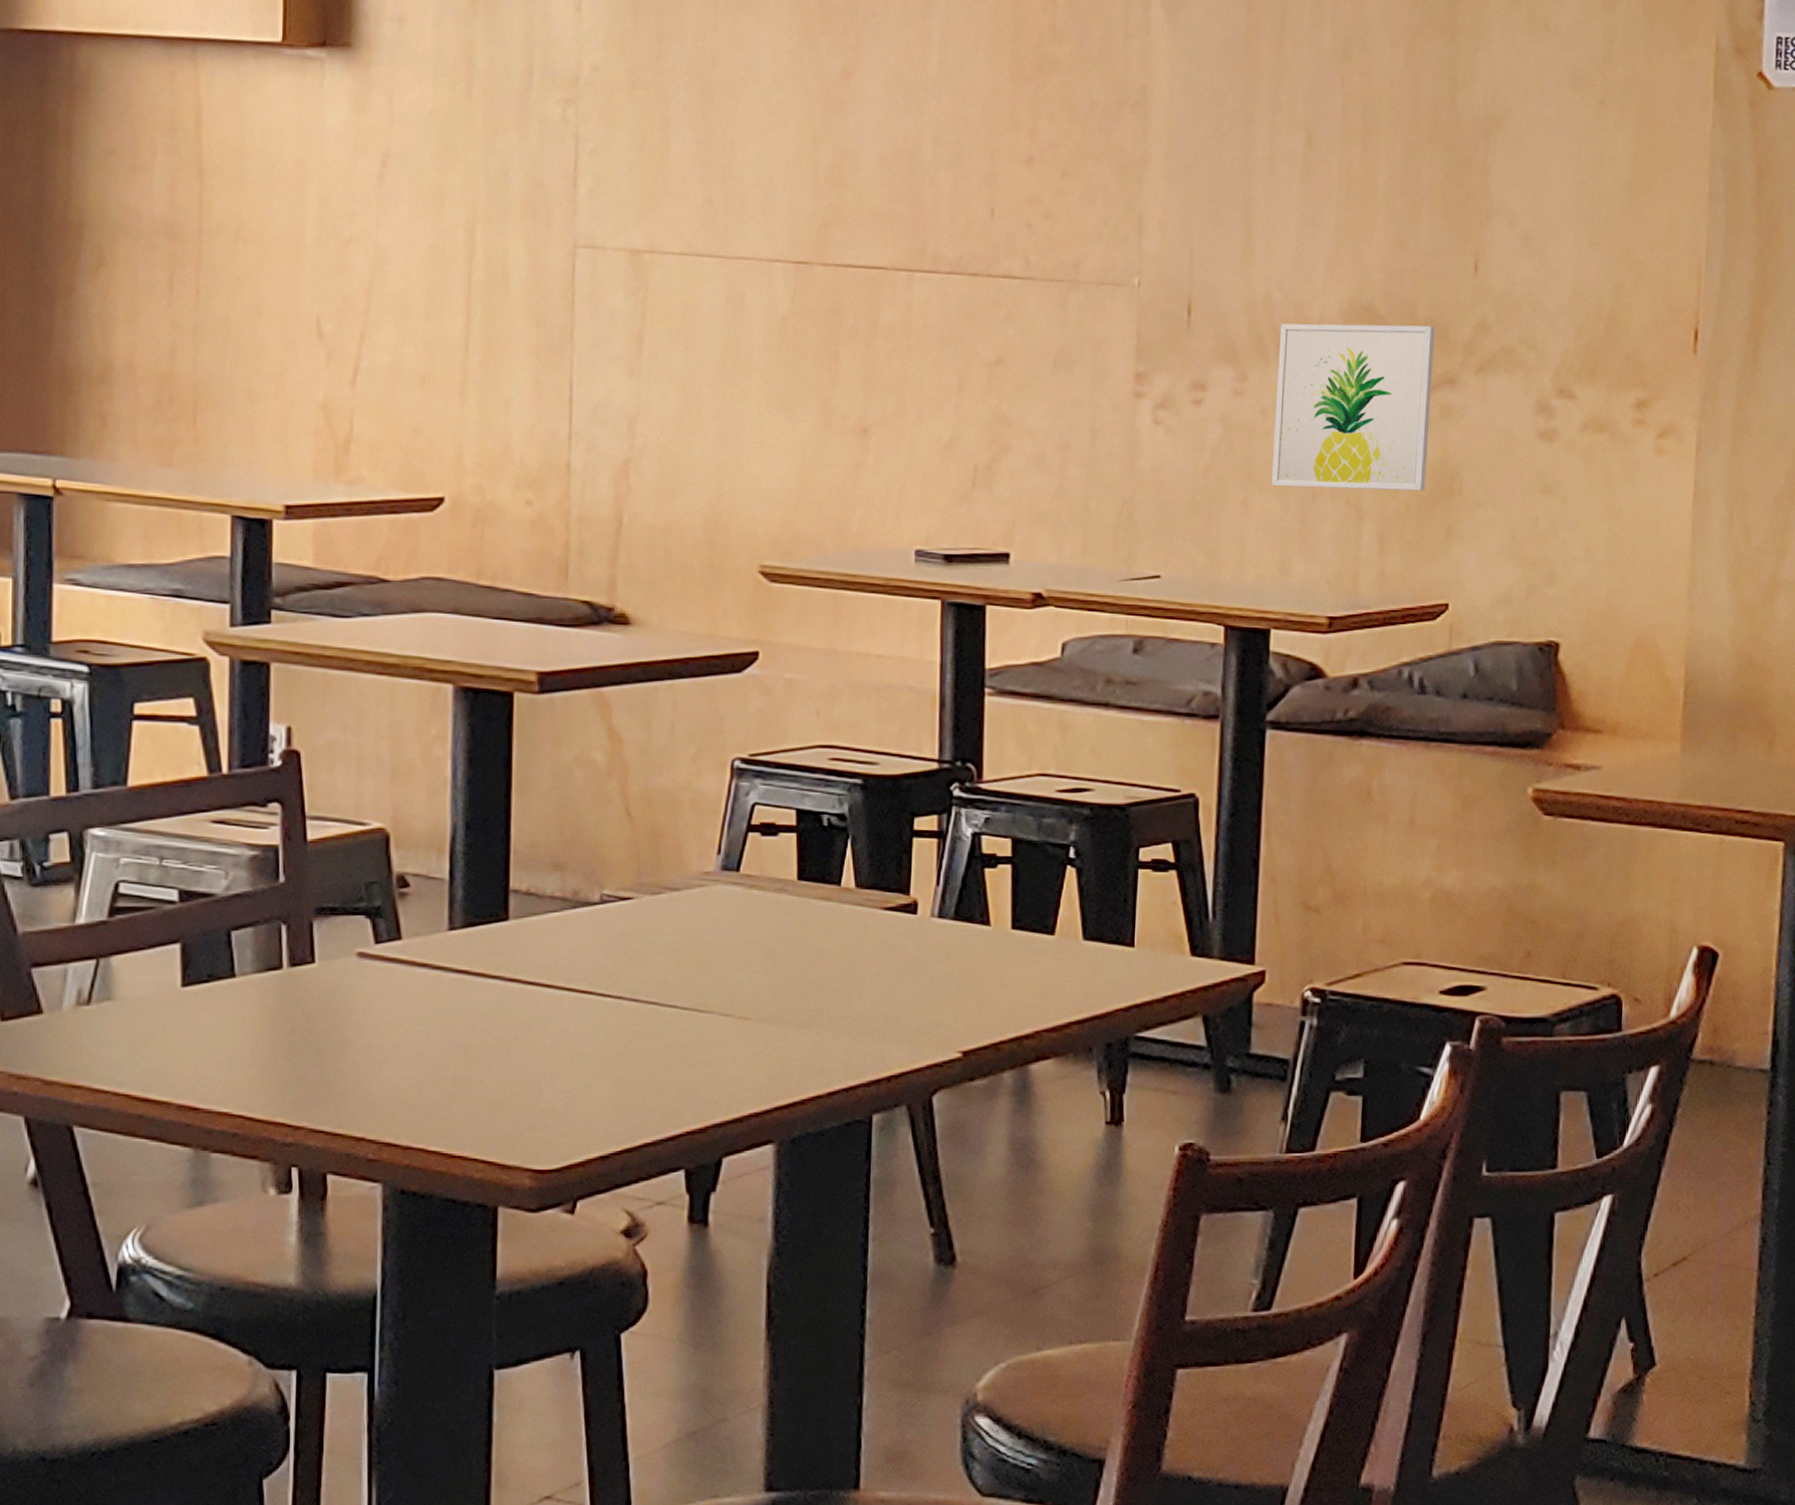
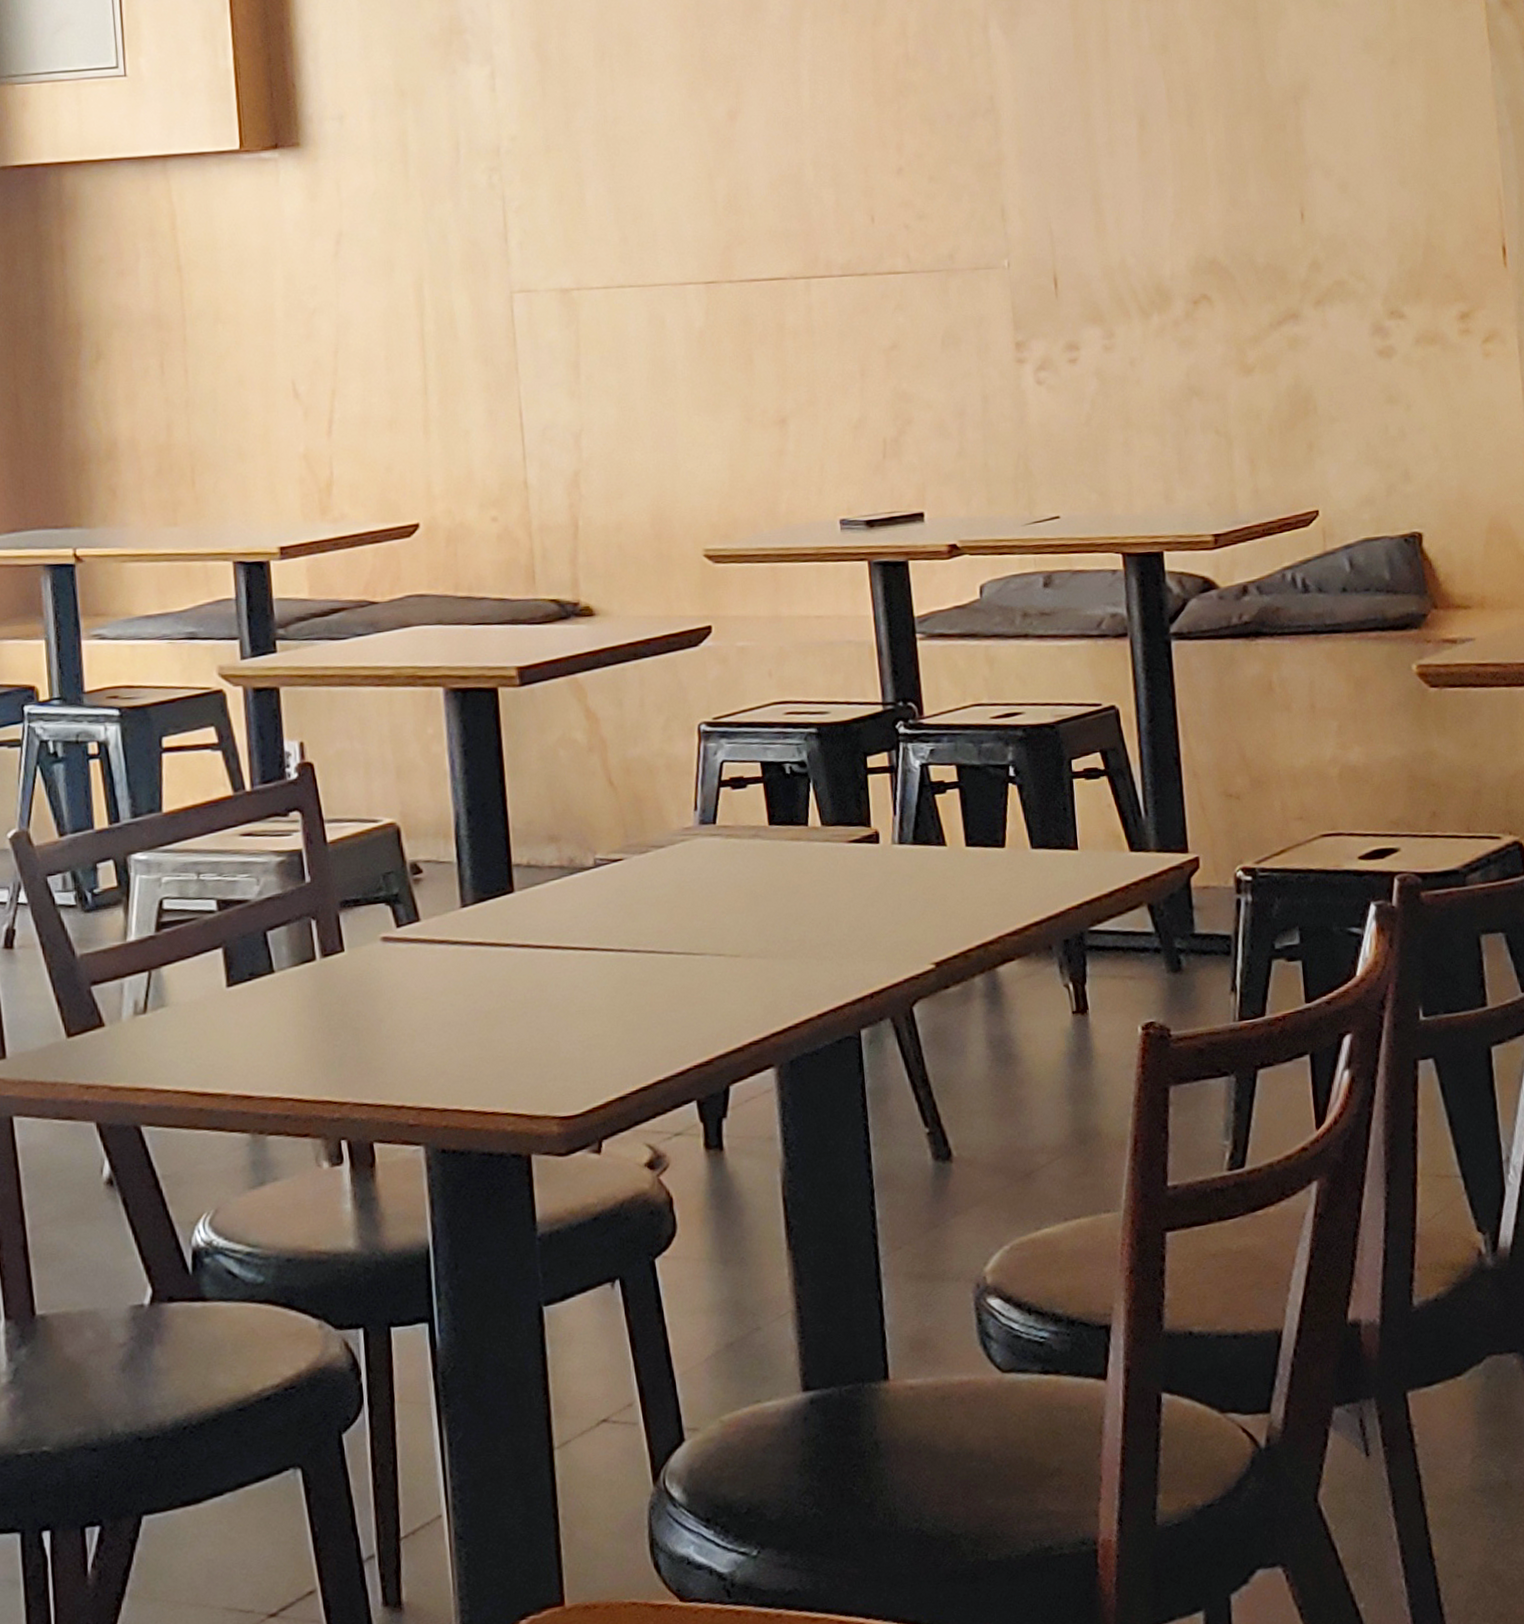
wall art: present [1271,323,1435,491] -> none [1137,270,1285,426]

